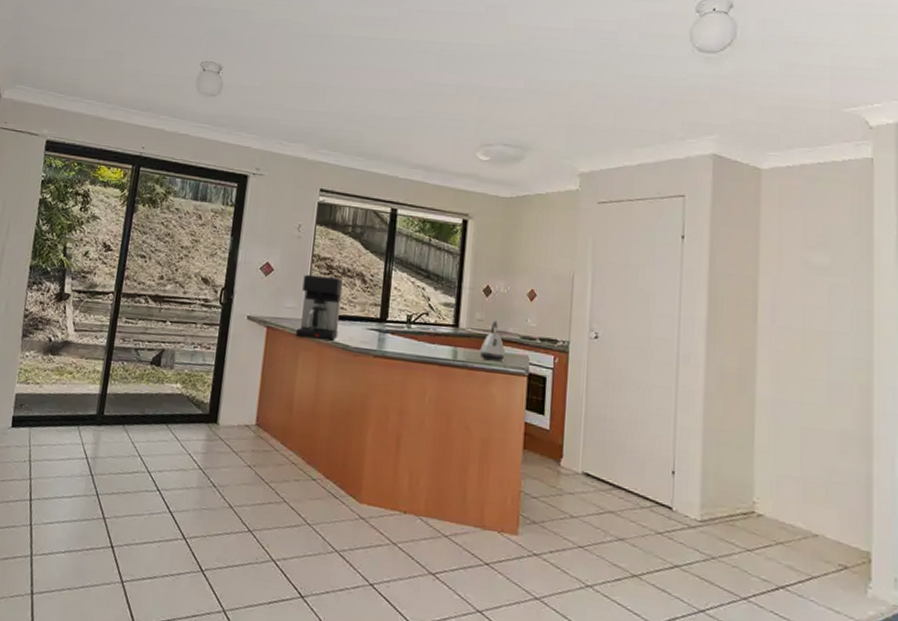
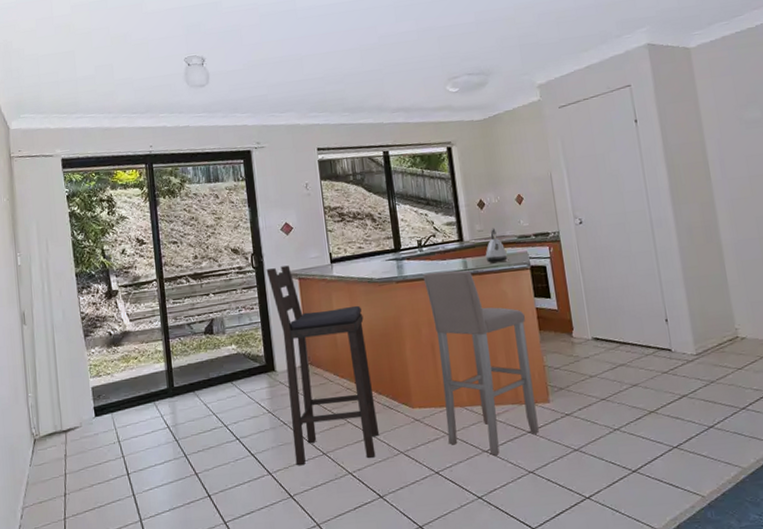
bar stool: none [215,308,329,549] -> present [266,265,380,466]
coffee maker: present [296,274,344,342] -> none [320,222,362,282]
bar stool: none [392,353,510,582] -> present [423,270,539,456]

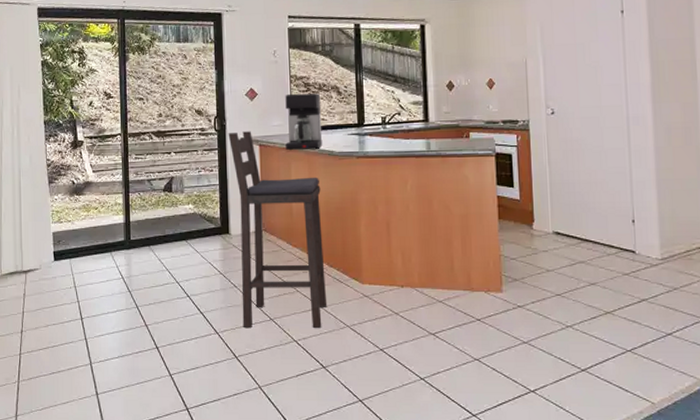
coffee maker: none [320,222,362,282] -> present [285,93,323,151]
bar stool: present [423,270,539,456] -> none [384,150,489,339]
kettle: present [485,228,508,264] -> none [450,111,474,147]

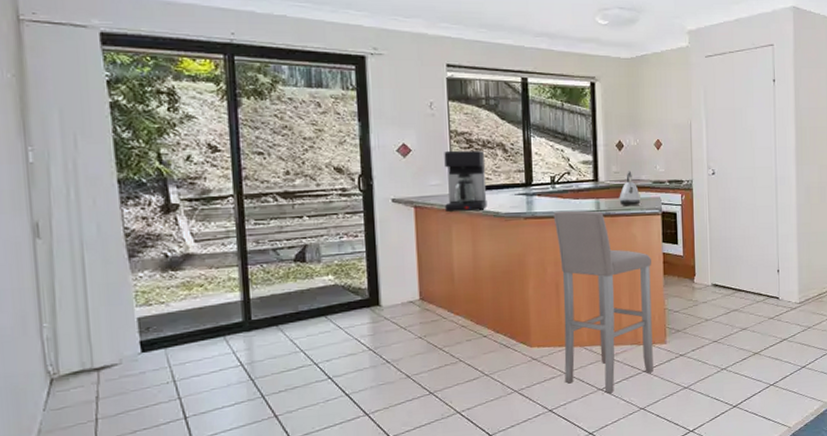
bar stool: present [228,131,327,329] -> none [376,191,494,406]
bar stool: none [384,150,489,339] -> present [553,210,654,393]
kettle: none [450,111,474,147] -> present [619,171,642,207]

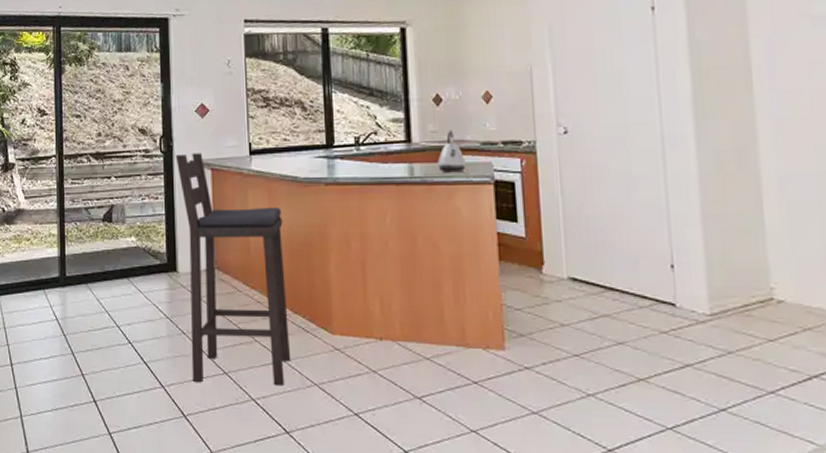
bar stool: none [376,191,494,406] -> present [175,153,291,385]
coffee maker: present [444,150,488,213] -> none [241,109,285,176]
bar stool: present [553,210,654,393] -> none [358,176,488,405]

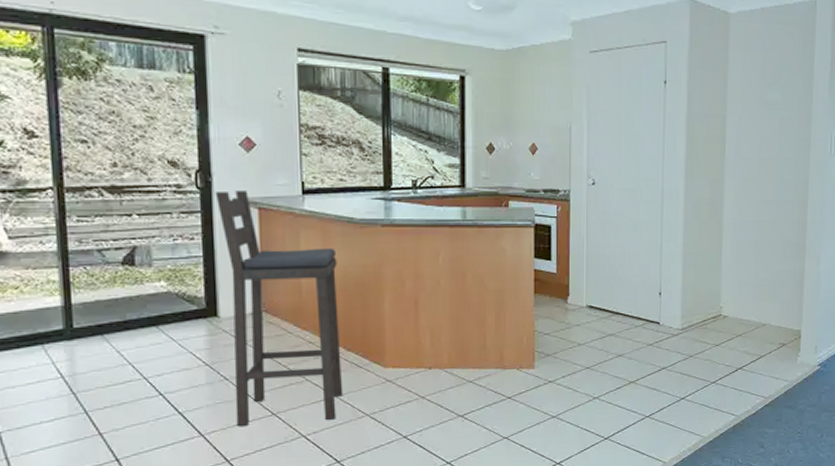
kettle: present [437,129,467,173] -> none [488,177,513,217]

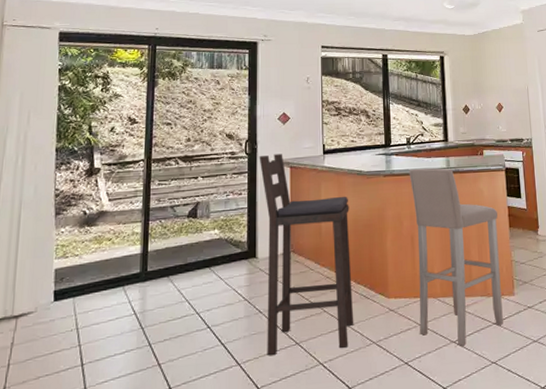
bar stool: none [414,218,521,420] -> present [409,168,503,346]

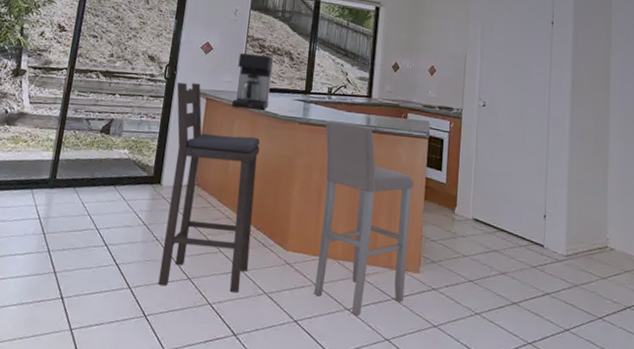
coffee maker: none [316,117,352,172] -> present [232,52,274,111]

